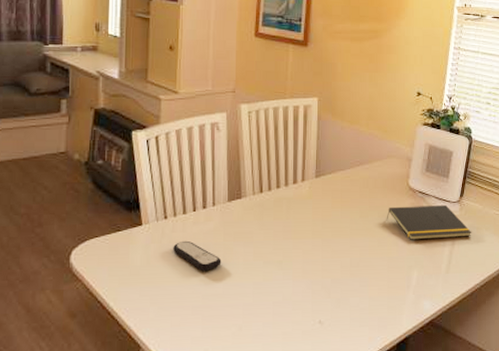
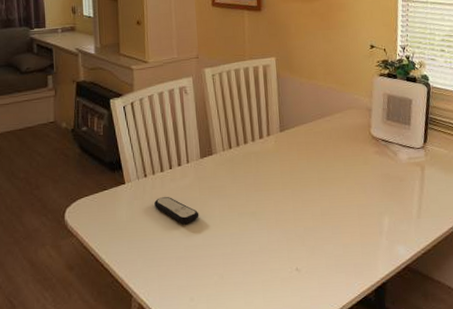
notepad: present [386,204,472,240] -> none [352,151,440,187]

